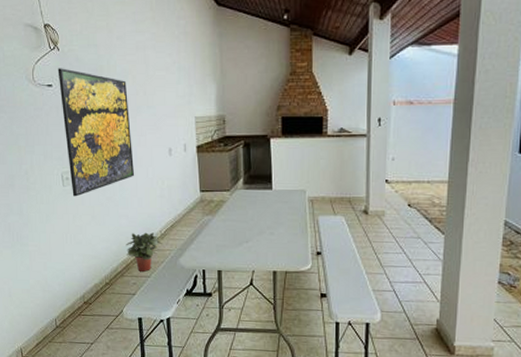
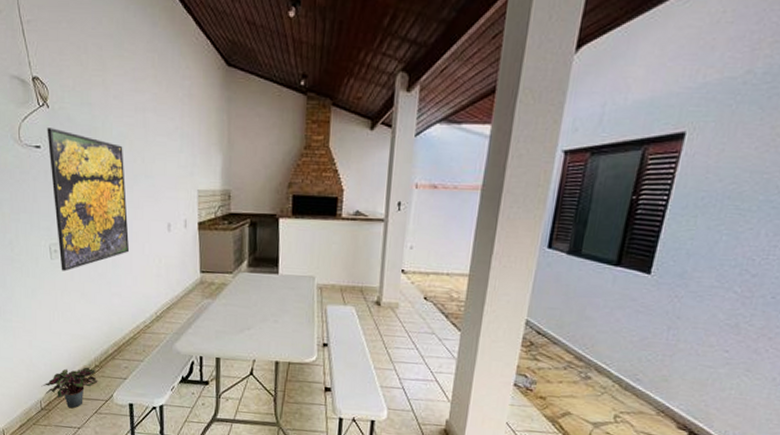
potted plant: none [56,285,109,325] -> present [41,367,98,409]
potted plant: present [125,232,162,272] -> none [117,313,157,355]

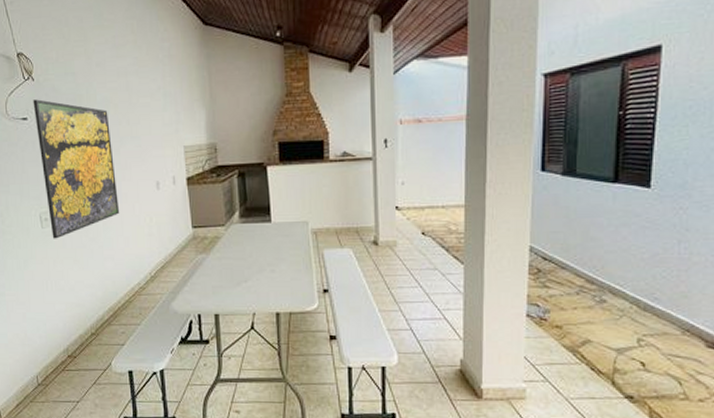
potted plant: present [41,367,98,409] -> none [37,336,95,382]

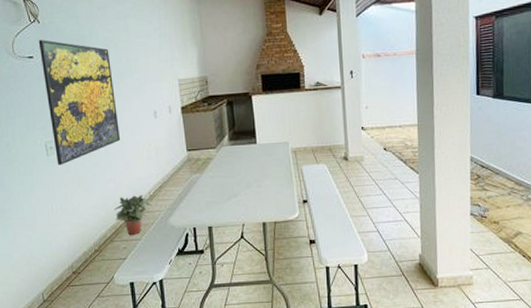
potted plant: none [112,275,152,319] -> present [114,195,151,235]

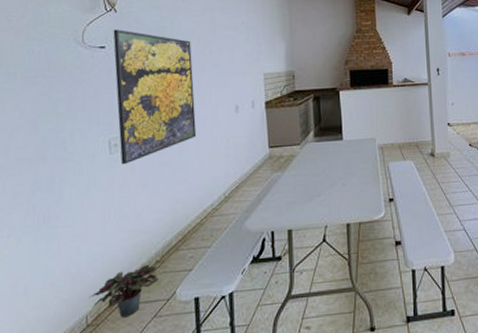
potted plant: none [43,253,99,296] -> present [89,264,159,318]
potted plant: present [114,195,151,235] -> none [182,196,226,242]

